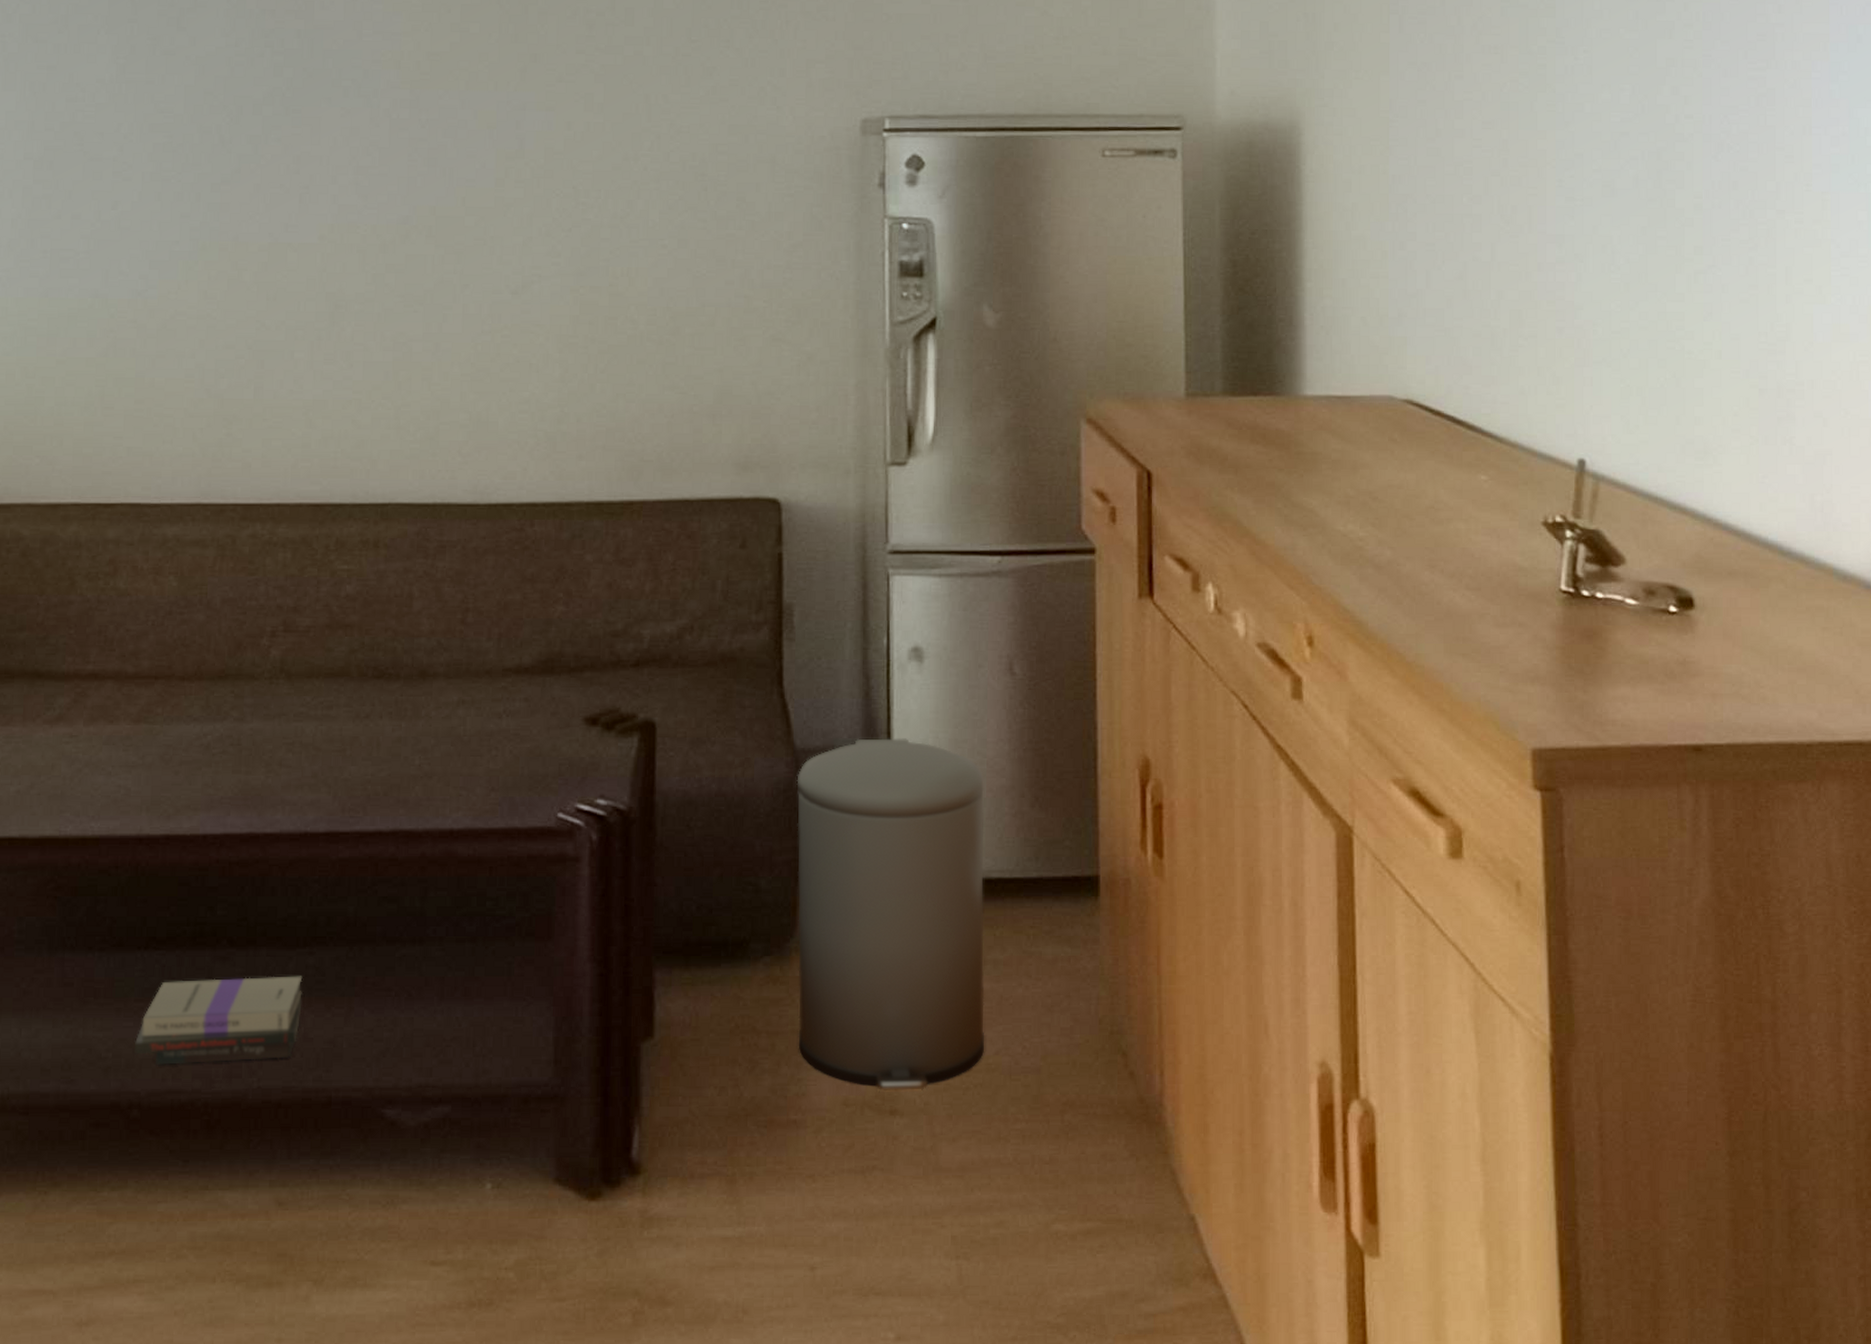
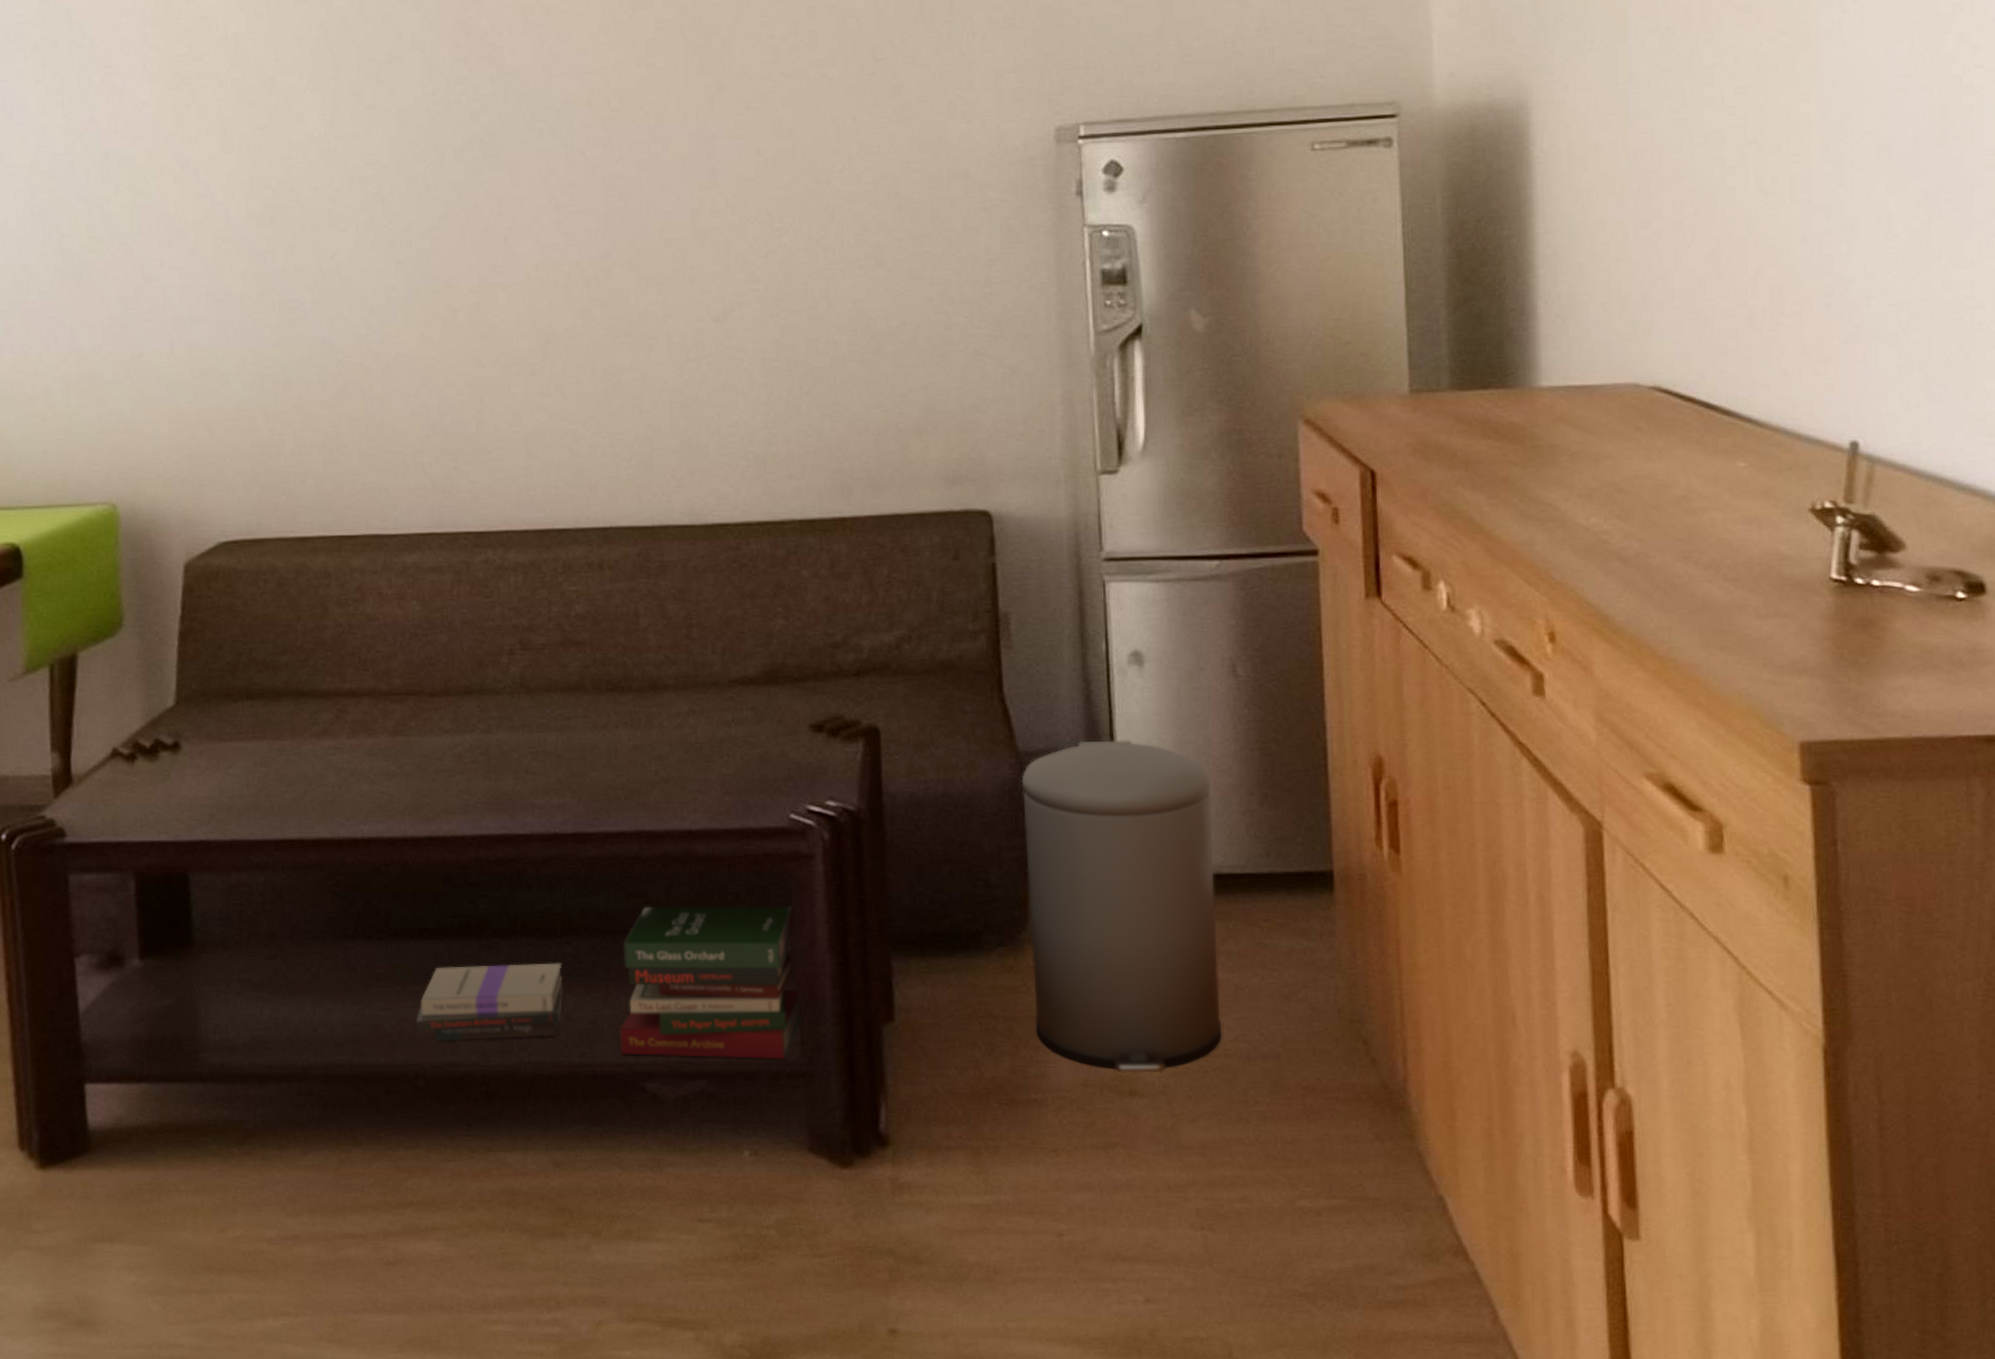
books: none [359,913,559,1081] -> present [620,906,803,1059]

